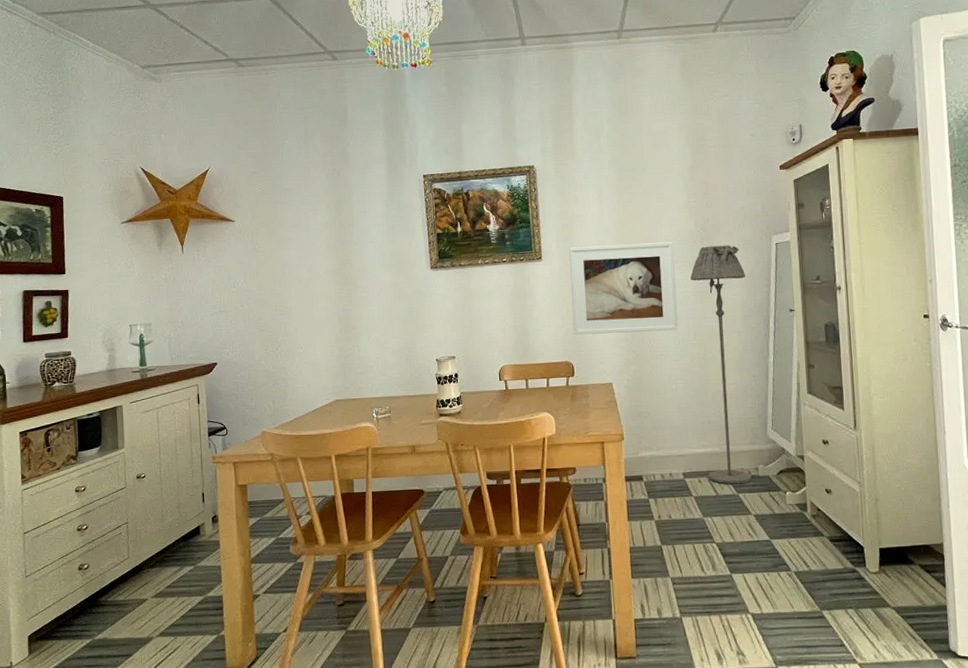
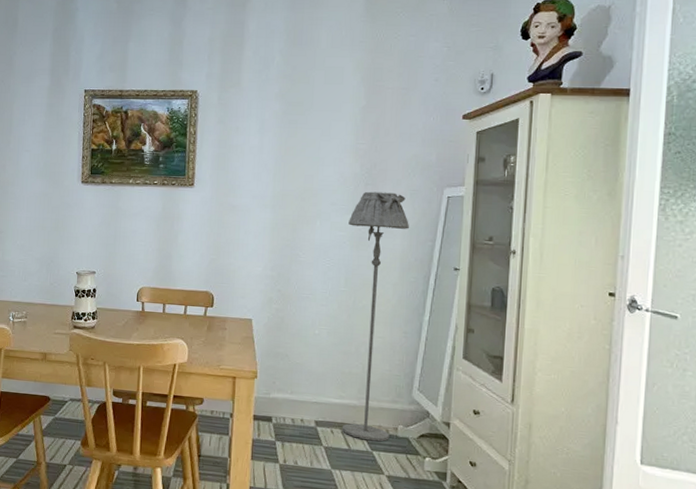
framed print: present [569,242,678,335] -> none [217,177,334,275]

